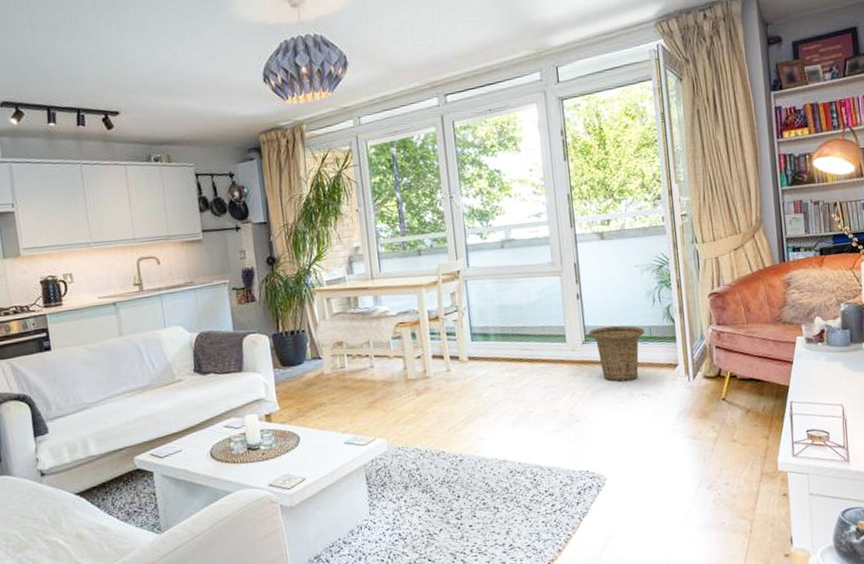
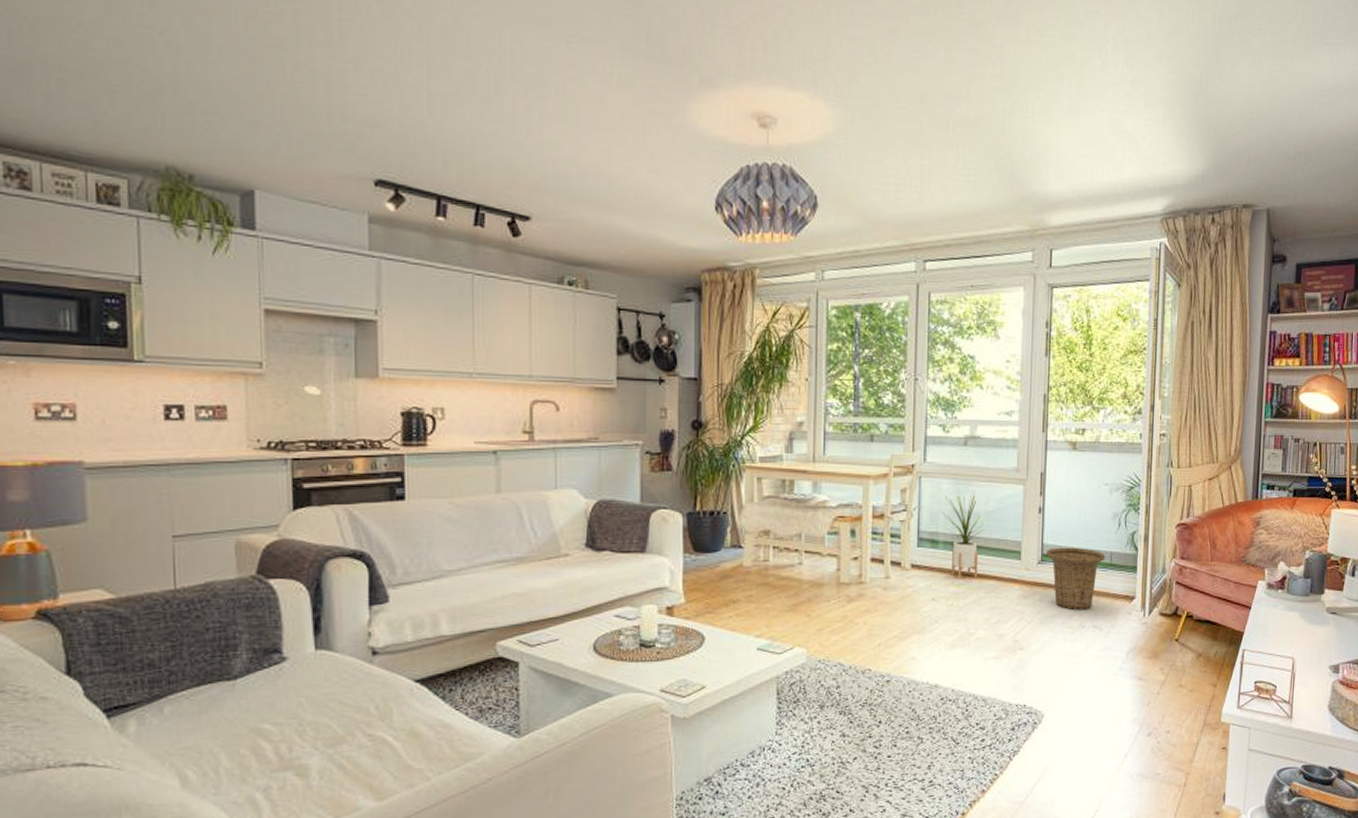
house plant: none [489,287,531,366] -> present [942,490,986,580]

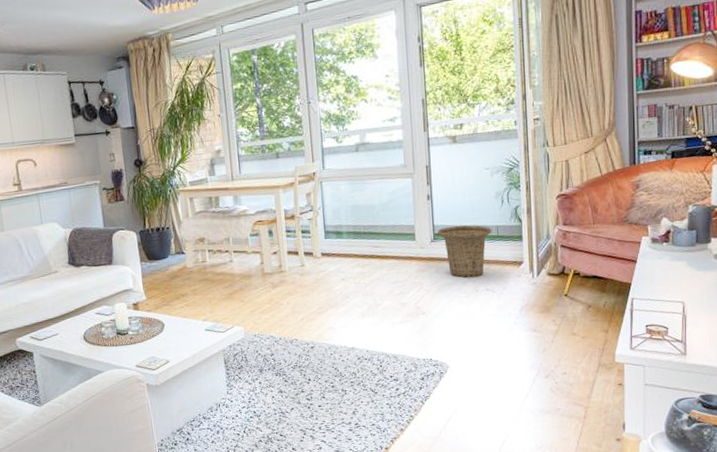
house plant: present [942,490,986,580] -> none [343,188,382,262]

